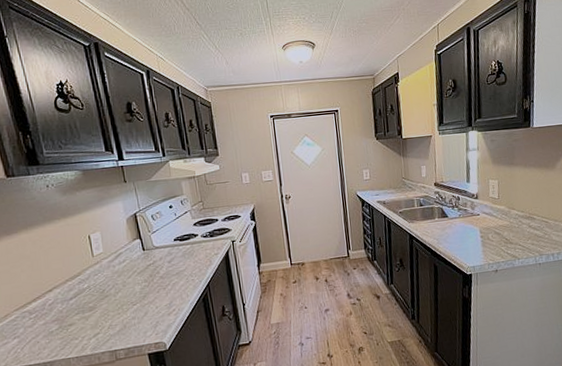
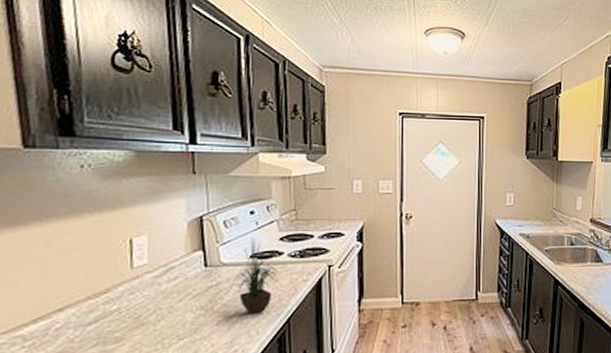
potted plant: none [162,225,196,283] -> present [229,237,278,315]

